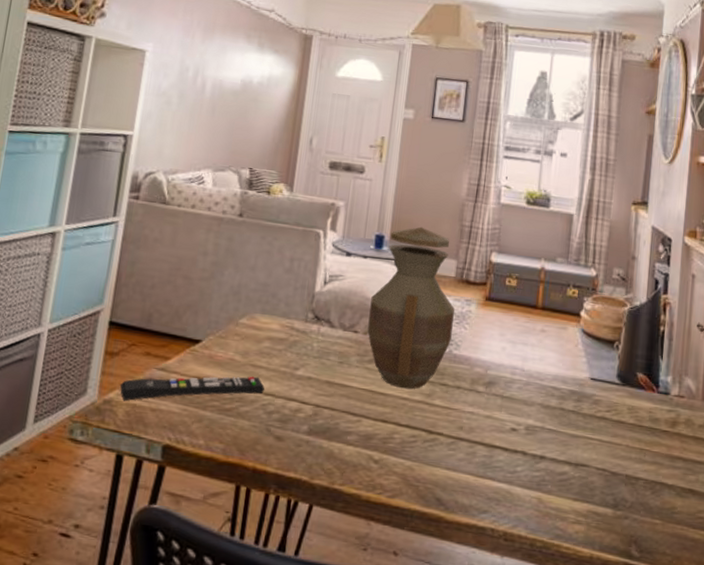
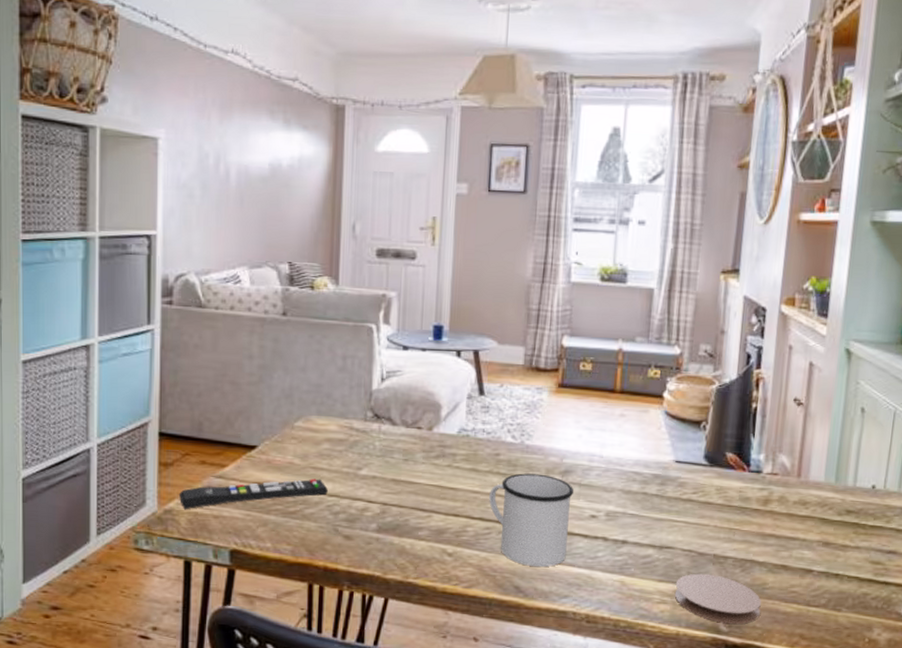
vase: present [367,227,455,389] -> none [431,313,525,483]
mug: none [416,382,497,480] -> present [489,473,574,568]
coaster: none [588,493,671,550] -> present [674,573,761,625]

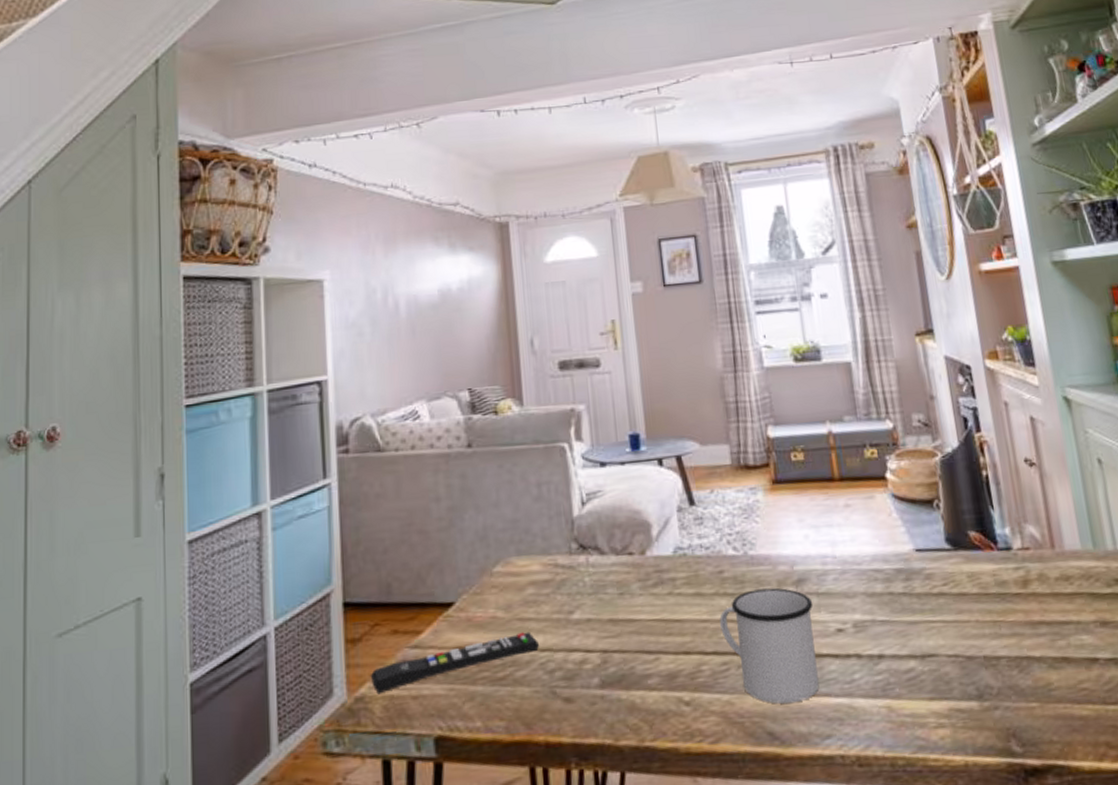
coaster: present [674,573,761,625] -> none [949,681,1054,742]

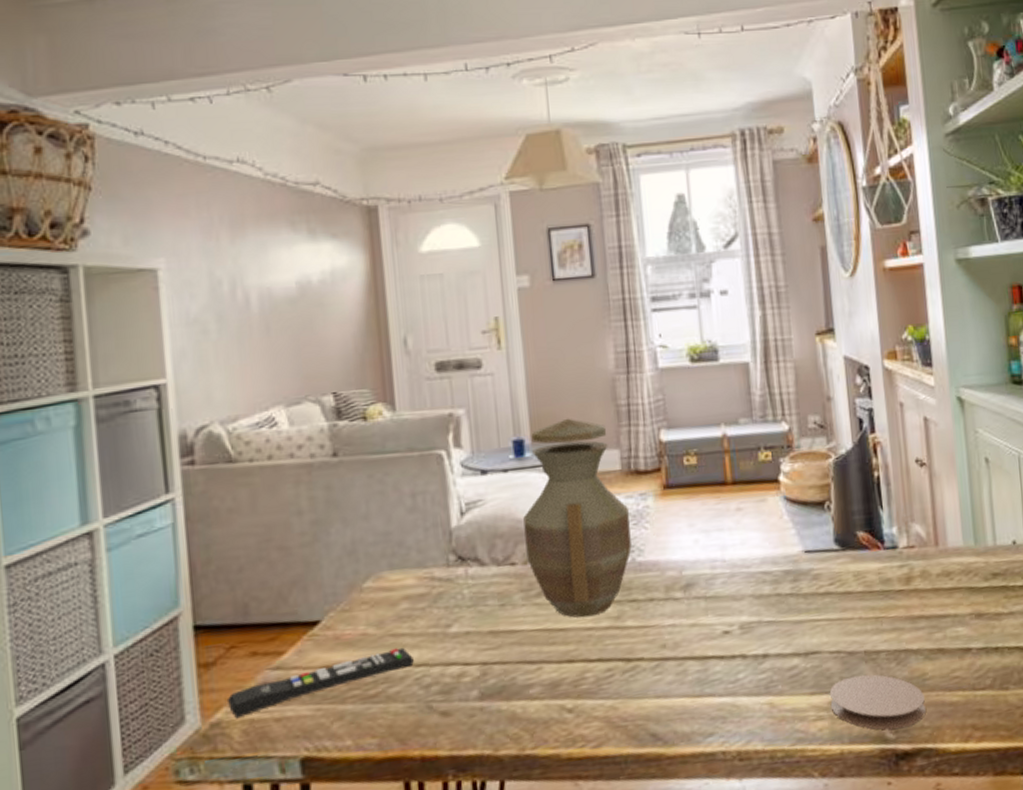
vase: none [640,414,744,610] -> present [523,418,632,618]
mug: present [720,588,819,704] -> none [605,593,704,707]
coaster: none [949,681,1054,742] -> present [829,674,926,730]

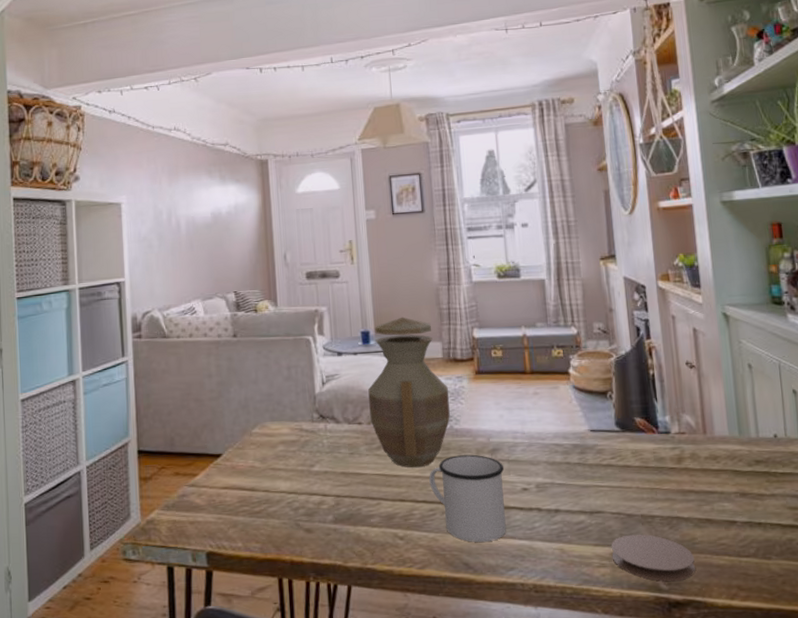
remote control: present [226,647,415,719] -> none [158,478,288,519]
mug: none [605,593,704,707] -> present [429,454,506,543]

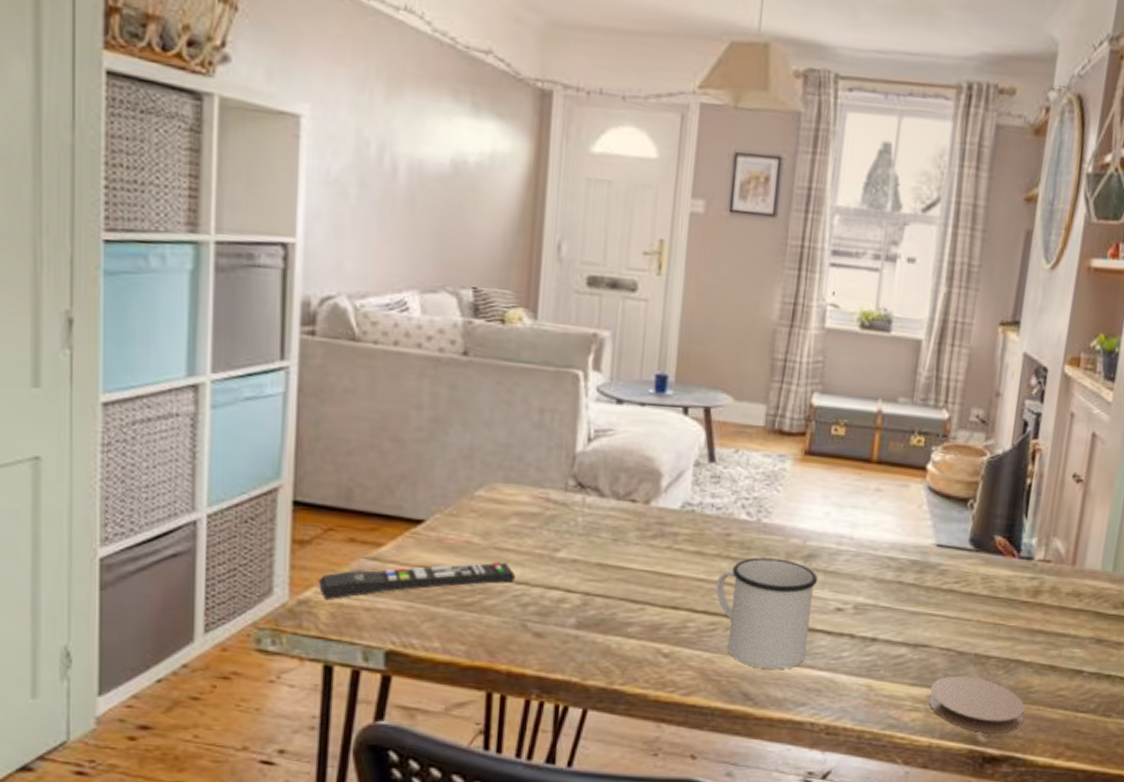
remote control: none [158,478,288,519] -> present [317,562,517,601]
vase: present [368,317,450,468] -> none [649,362,764,568]

